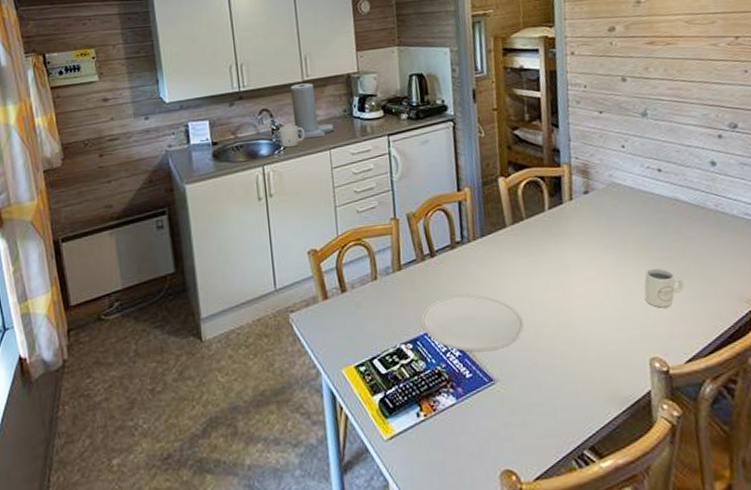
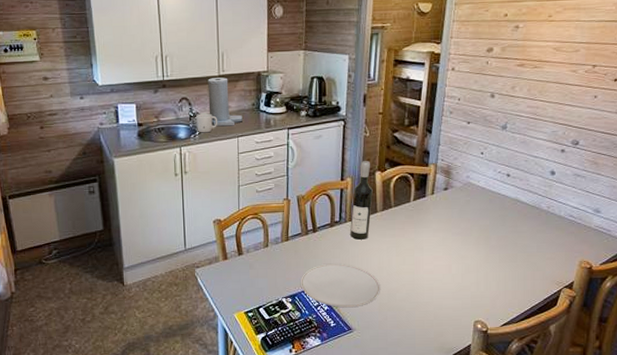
bottle: none [473,165,500,263] -> present [350,161,373,240]
mug: present [644,267,684,308] -> none [479,253,510,284]

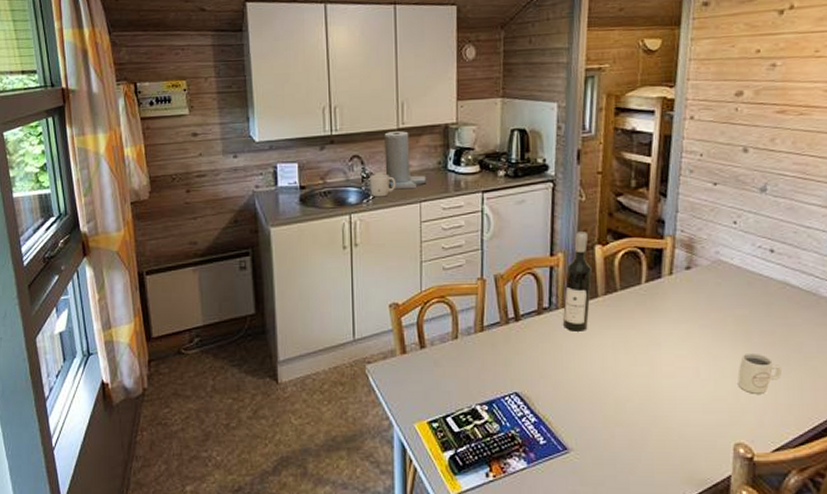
plate: present [301,263,380,308] -> none [500,361,605,420]
mug: none [479,253,510,284] -> present [737,352,781,394]

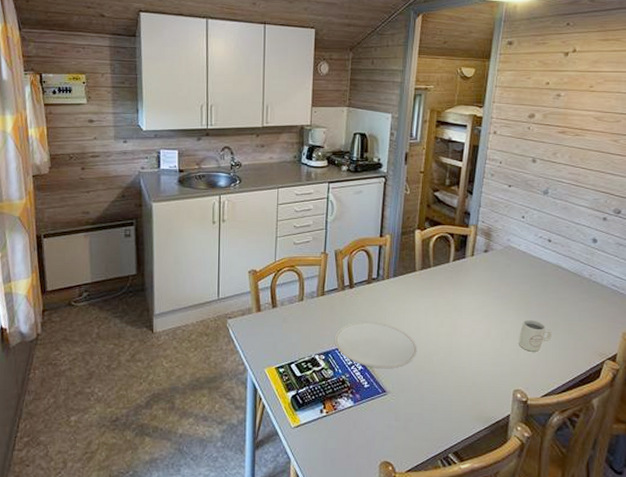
mug: present [369,173,397,198] -> none [236,163,259,183]
paper towel: present [384,131,426,190] -> none [250,129,283,177]
plate: none [500,361,605,420] -> present [335,321,417,369]
bottle: present [563,232,592,331] -> none [388,219,412,298]

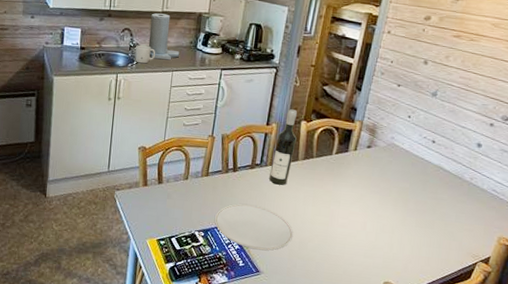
mug: none [236,163,259,183] -> present [135,45,156,64]
paper towel: none [250,129,283,177] -> present [148,13,179,61]
bottle: none [388,219,412,298] -> present [269,109,298,185]
mug: present [519,319,552,352] -> none [393,216,427,248]

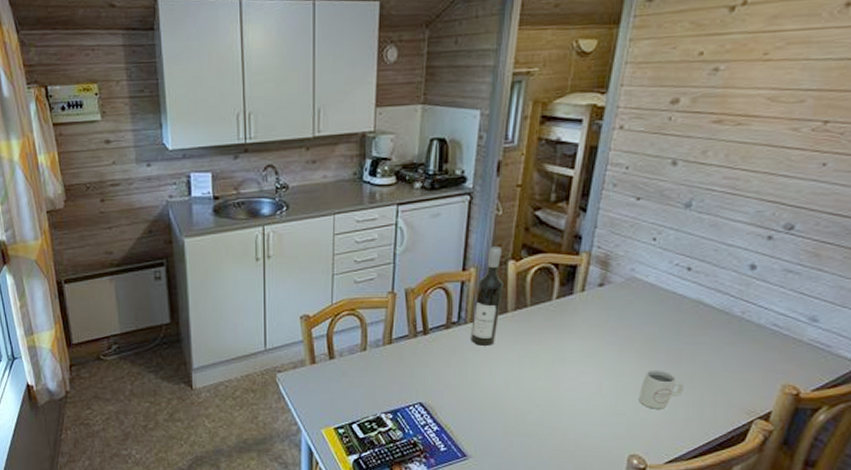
mug: present [135,45,156,64] -> none [282,184,311,209]
paper towel: present [148,13,179,61] -> none [299,140,341,201]
plate: present [215,203,293,251] -> none [405,373,506,430]
mug: none [393,216,427,248] -> present [639,369,684,409]

